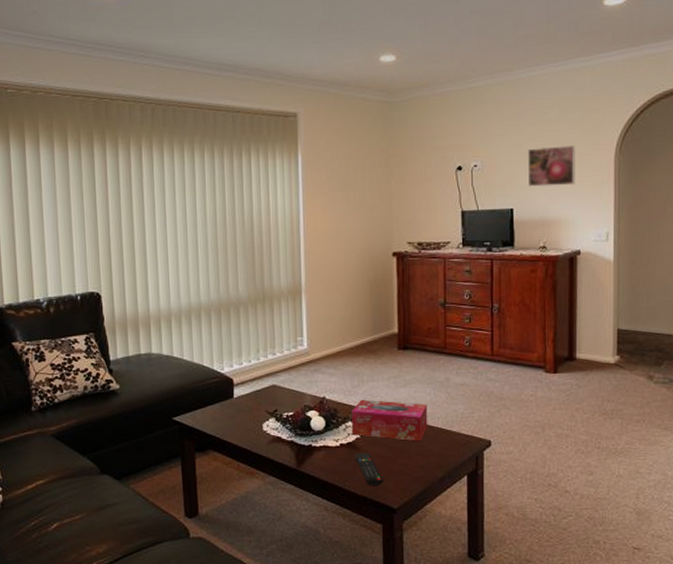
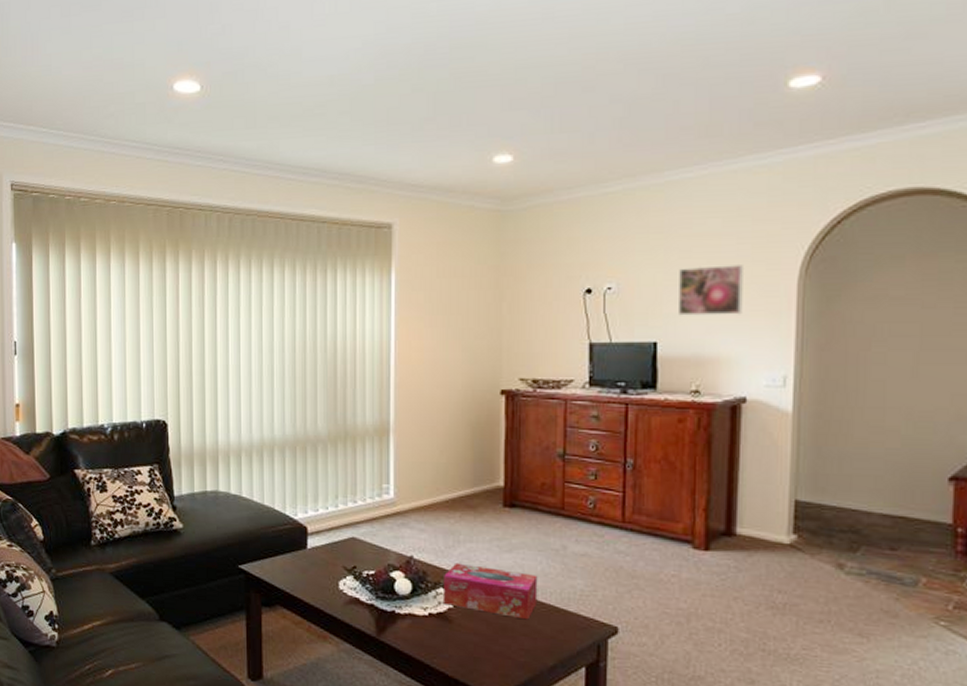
remote control: present [354,452,383,485] -> none [446,626,480,667]

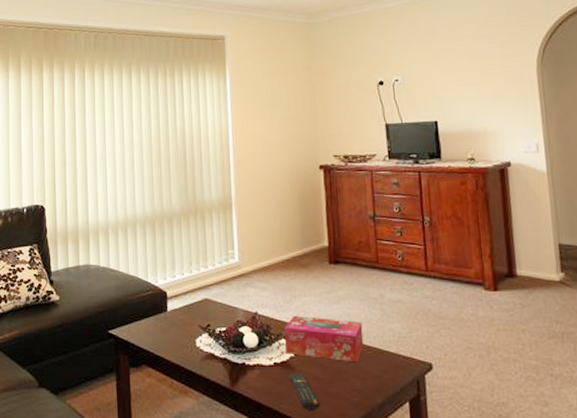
remote control: none [446,626,480,667] -> present [289,372,320,410]
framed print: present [679,265,743,316] -> none [448,58,499,100]

